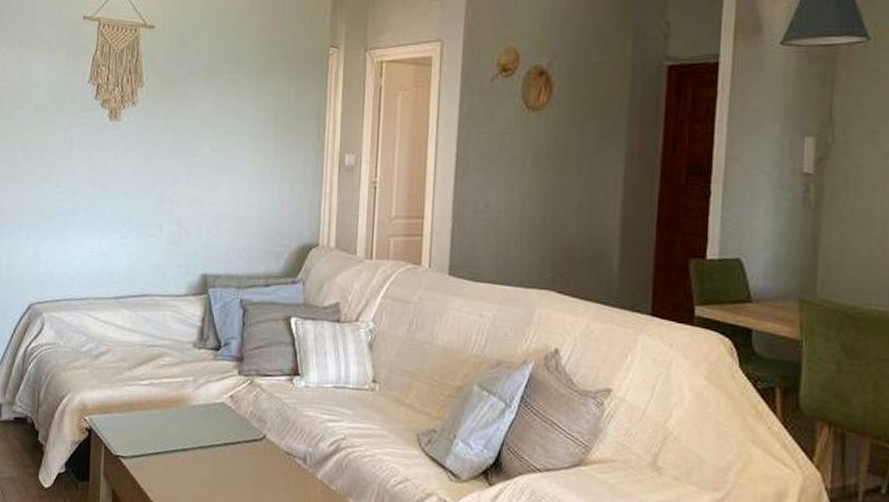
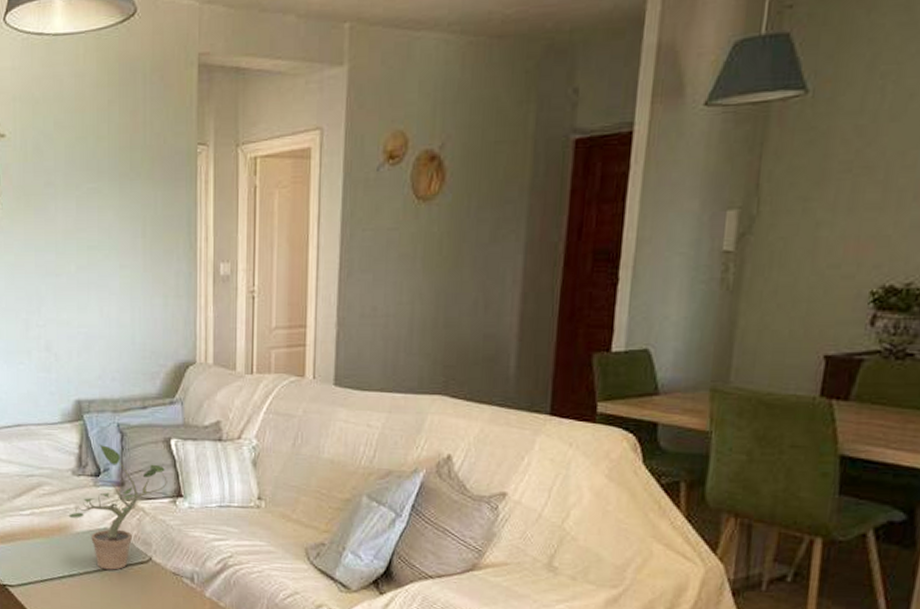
potted plant: none [186,318,286,447] -> present [68,444,167,570]

